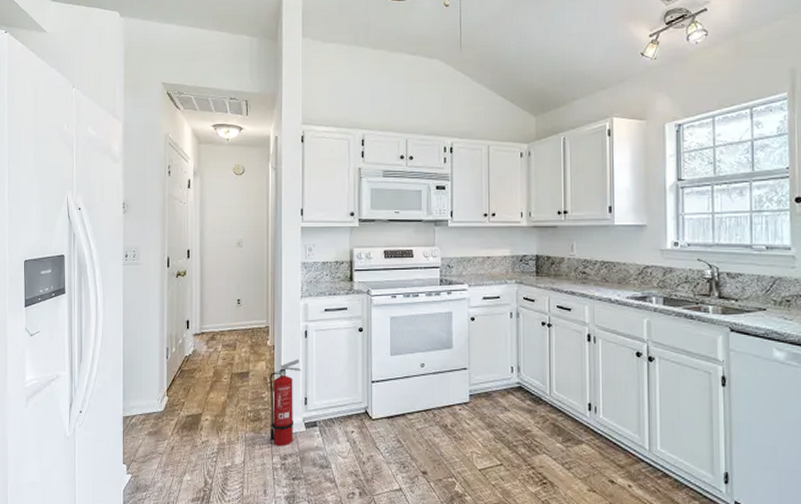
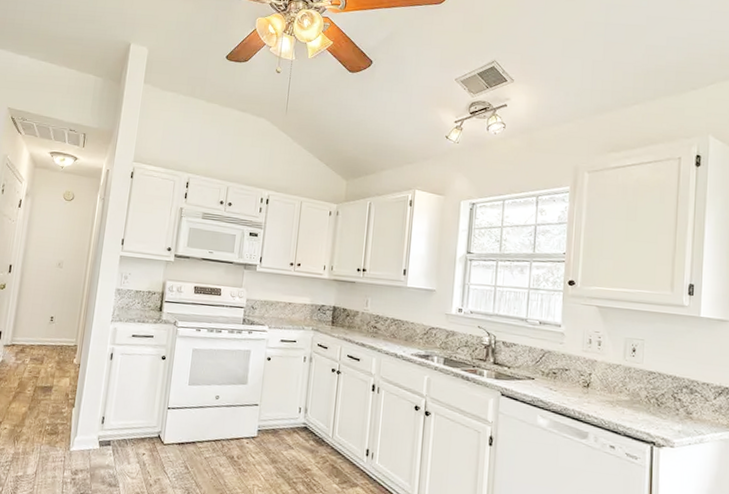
fire extinguisher: present [269,359,302,447] -> none [63,379,103,462]

